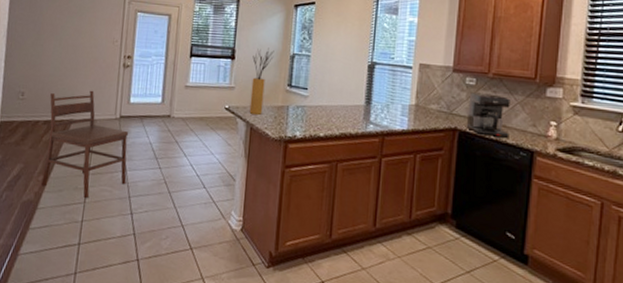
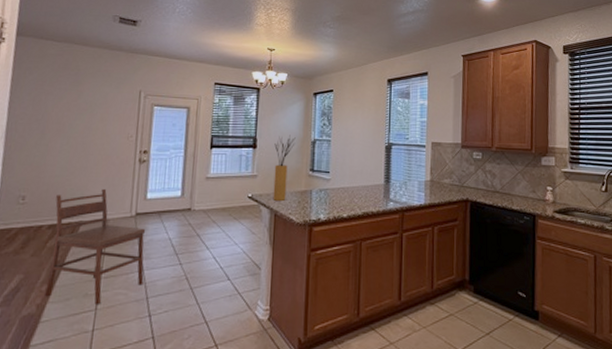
coffee maker: present [466,92,511,139] -> none [476,166,514,206]

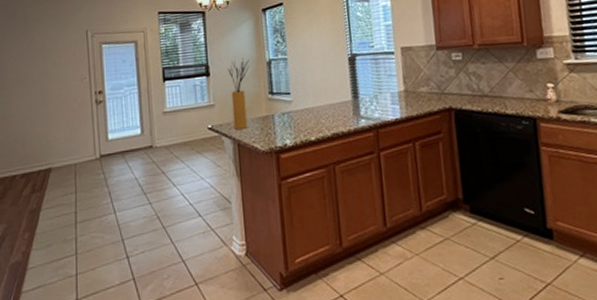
dining chair: present [45,188,146,305] -> none [24,133,117,250]

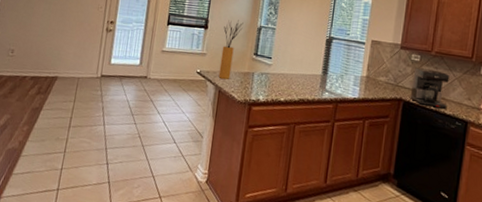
coffee maker: none [458,65,508,111] -> present [410,67,450,110]

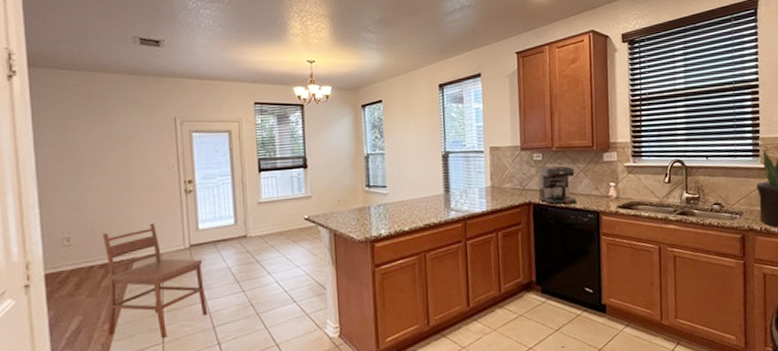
dining chair: none [26,50,109,149] -> present [103,223,208,339]
vase: present [218,20,244,80] -> none [326,151,348,221]

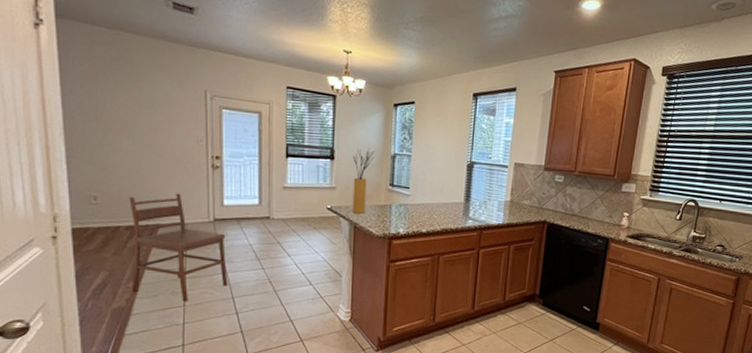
vase: none [326,151,348,221] -> present [352,147,375,215]
coffee maker: present [538,165,577,206] -> none [554,189,592,229]

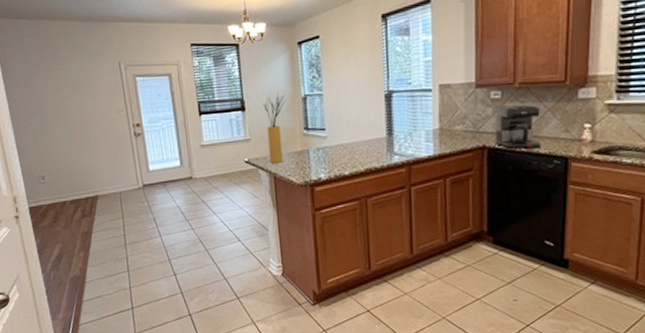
dining chair: present [129,193,228,302] -> none [70,164,163,267]
coffee maker: none [554,189,592,229] -> present [495,104,541,150]

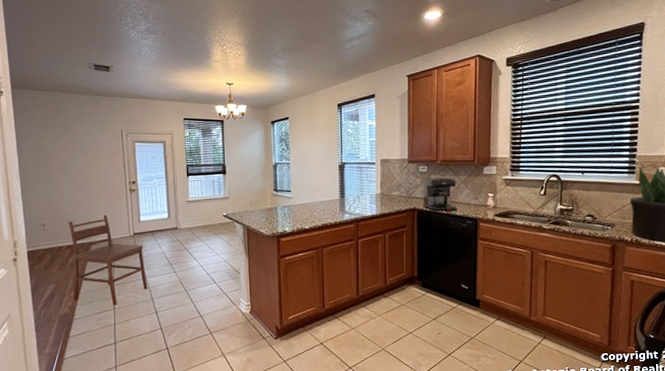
dining chair: none [70,164,163,267] -> present [69,214,148,306]
vase: present [263,93,285,165] -> none [241,160,259,219]

